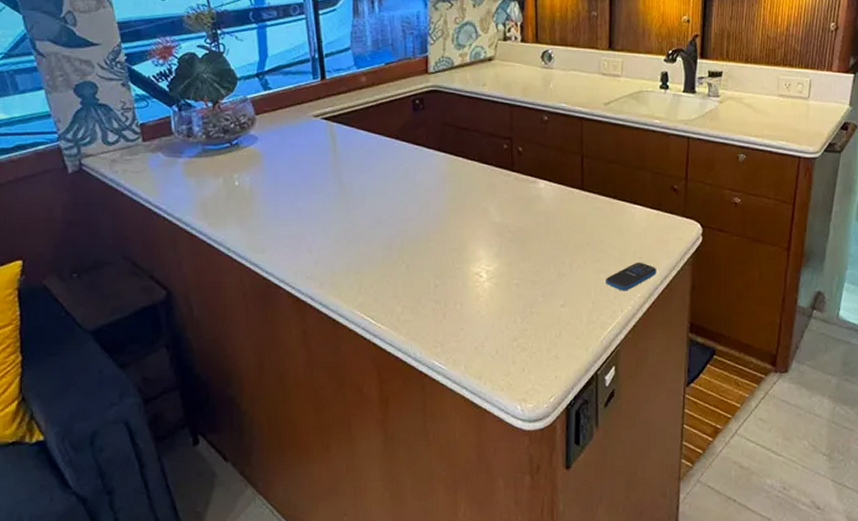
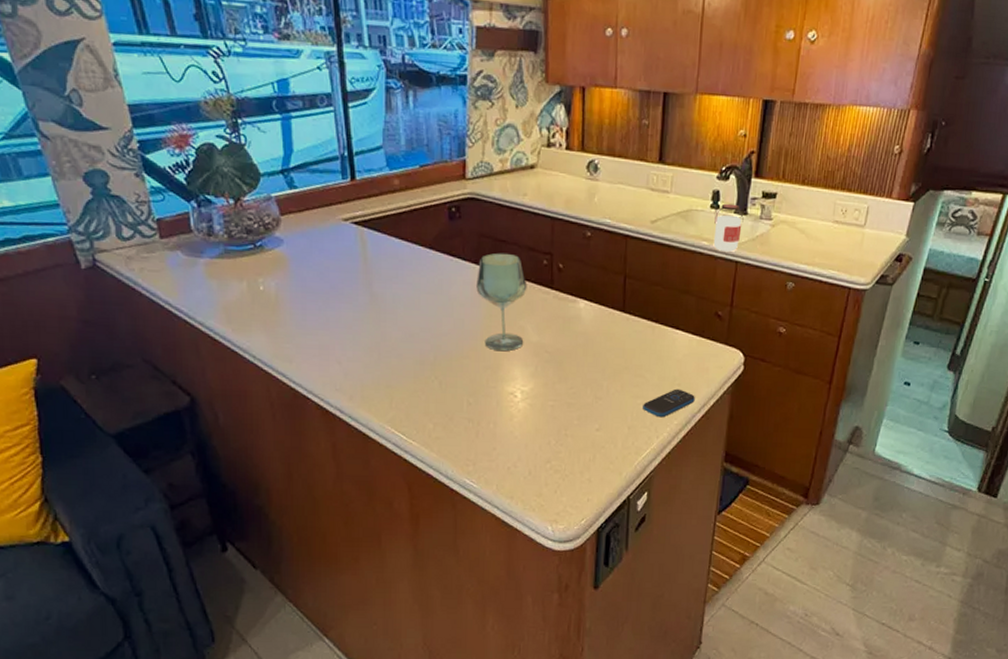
wine glass: none [440,140,489,233] -> present [476,253,527,352]
jar: none [665,83,692,128] -> present [713,203,744,252]

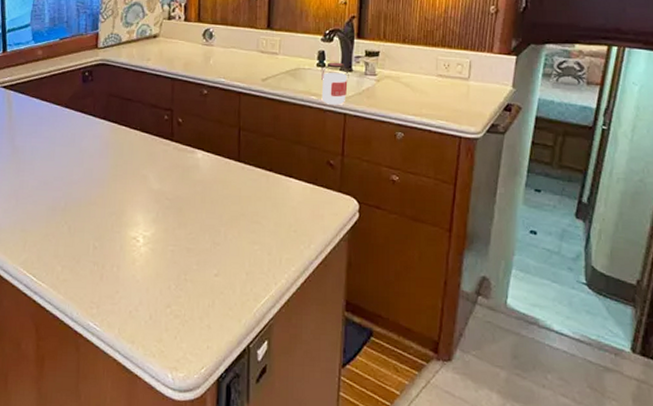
wine glass: present [476,253,527,352] -> none [104,110,150,199]
mobile phone: present [643,388,695,418] -> none [260,235,312,264]

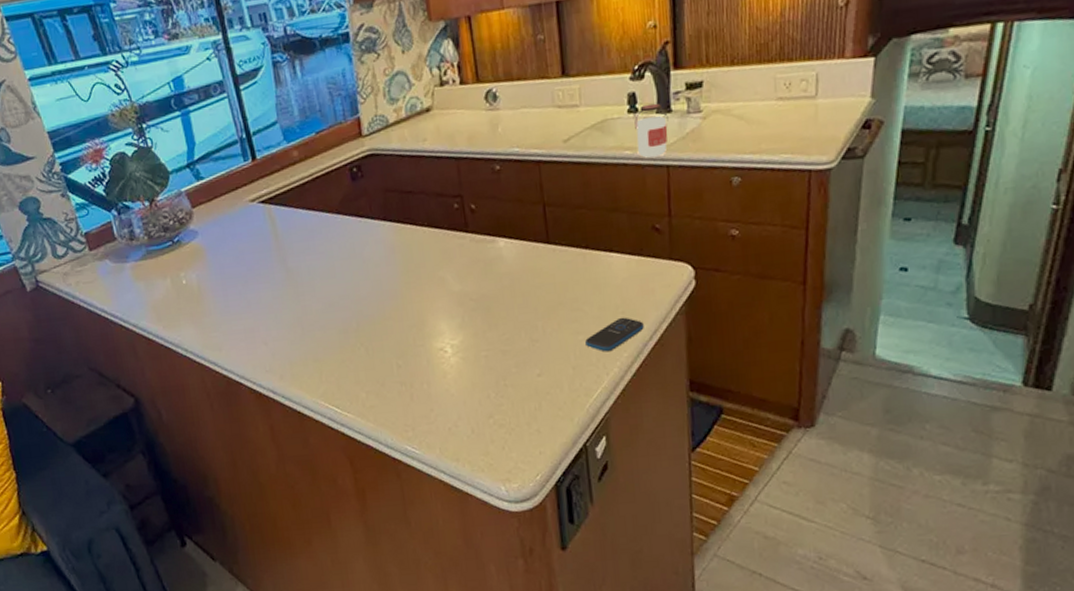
mobile phone: none [260,235,312,264] -> present [585,317,644,352]

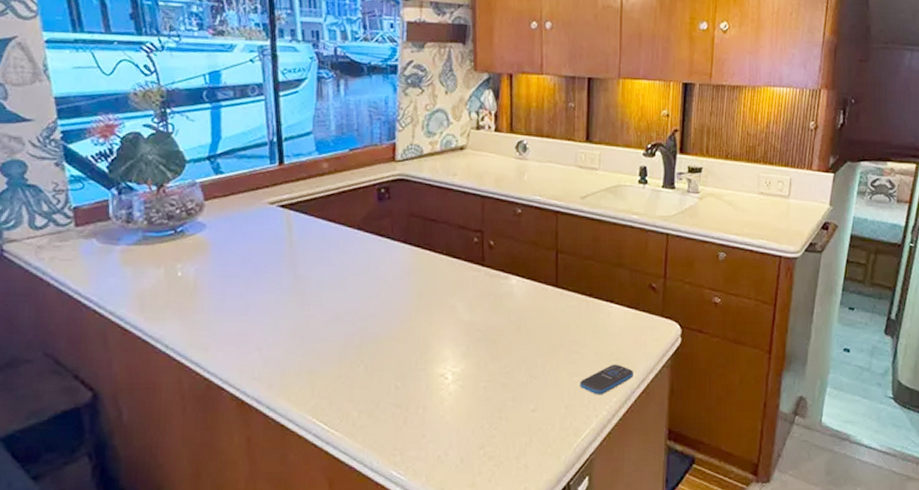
jar: present [634,103,669,158] -> none [643,178,672,225]

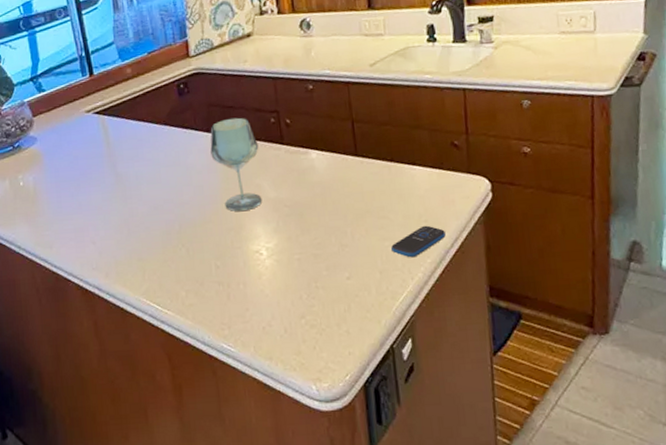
wine glass: none [405,231,458,332] -> present [210,117,263,212]

